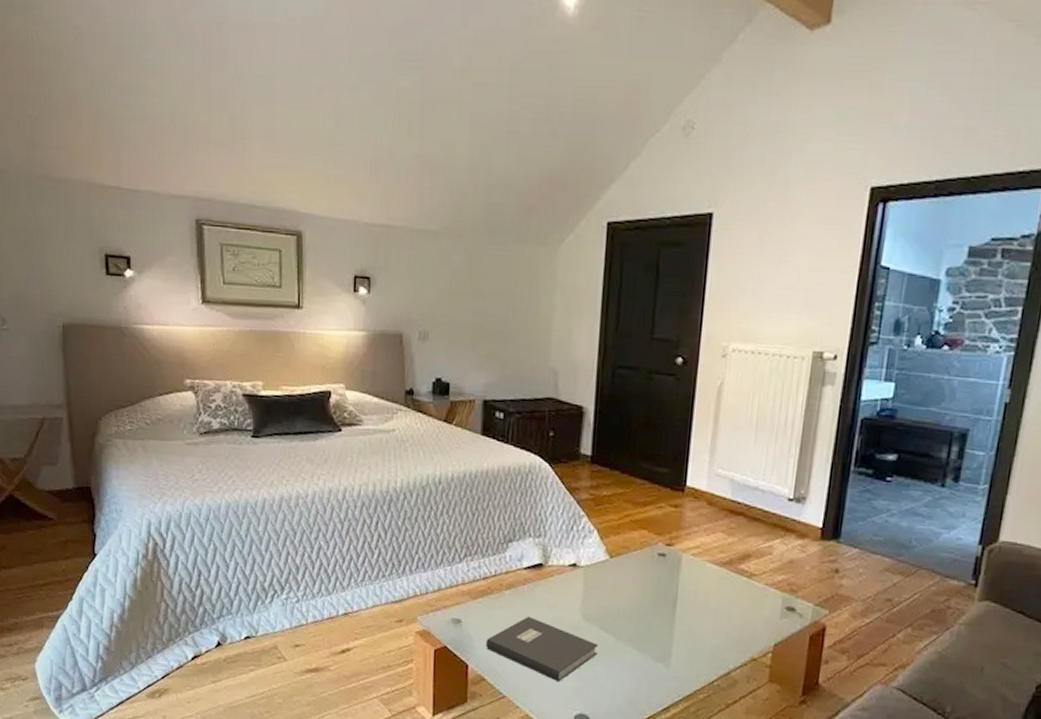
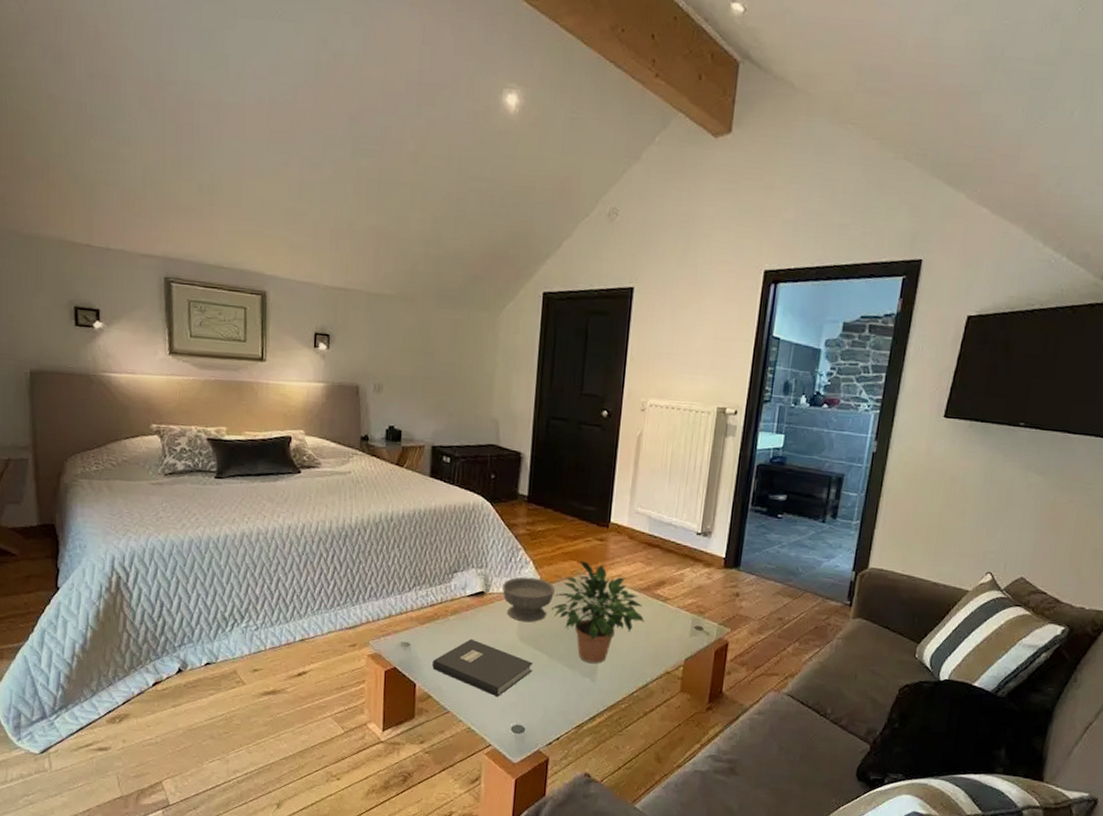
bowl: none [563,547,624,599] -> present [502,577,556,623]
potted plant: none [619,529,727,648] -> present [552,560,645,664]

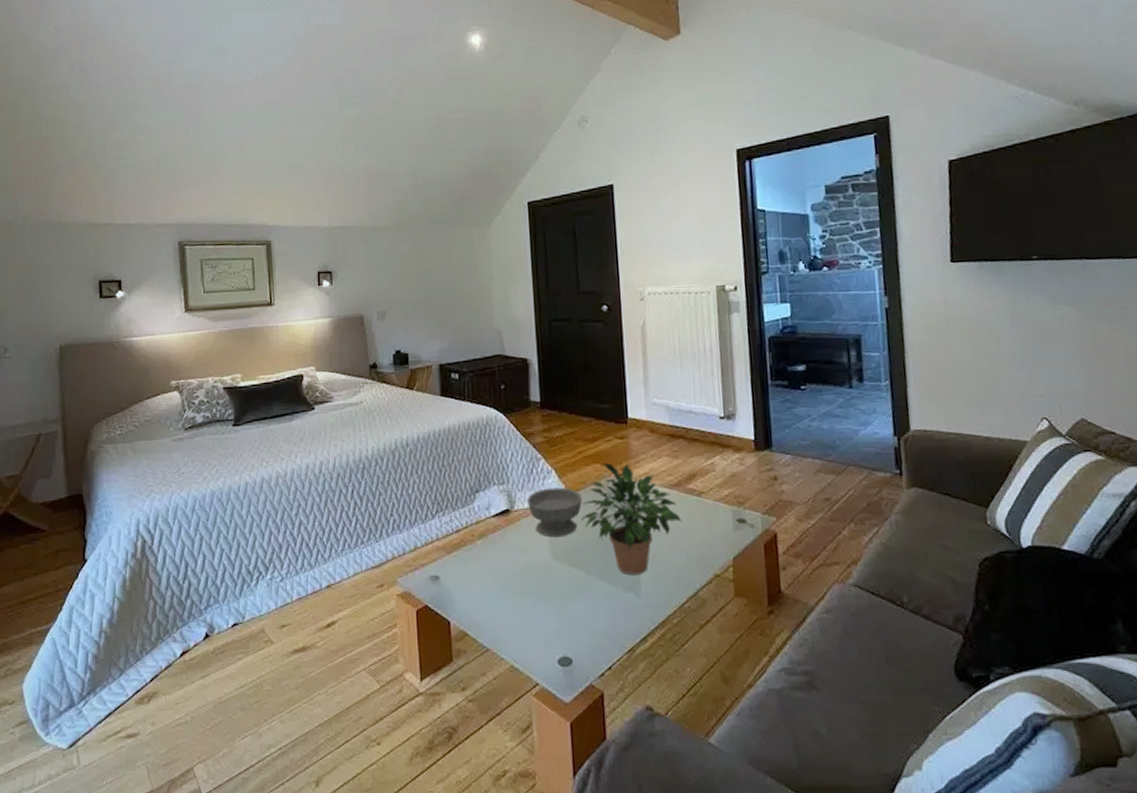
book: present [432,638,534,698] -> none [465,563,572,627]

